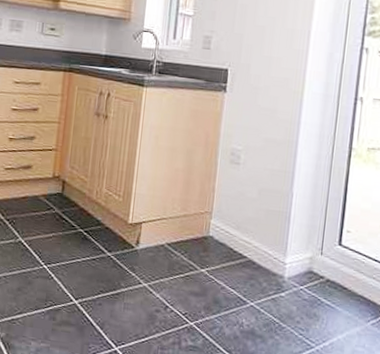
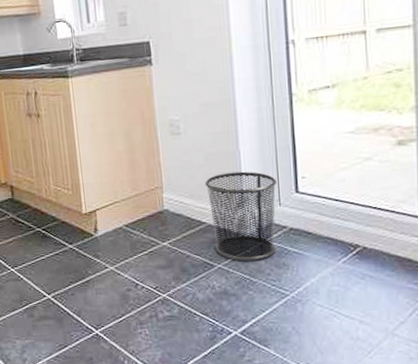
waste bin: none [252,211,323,306] -> present [204,171,277,261]

